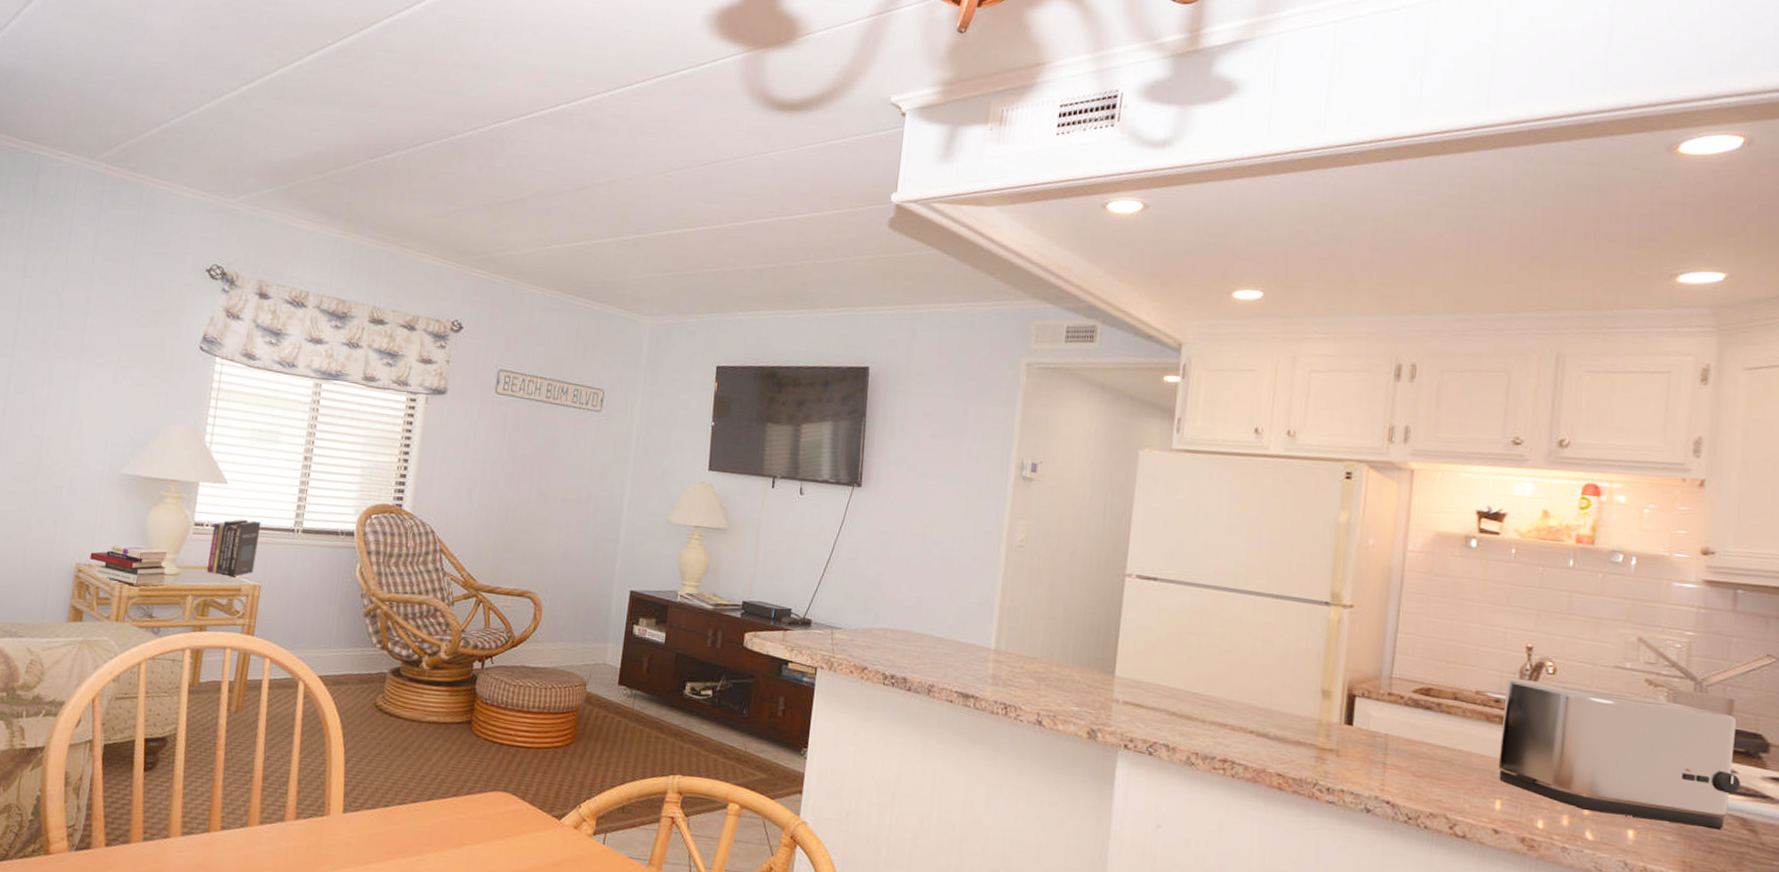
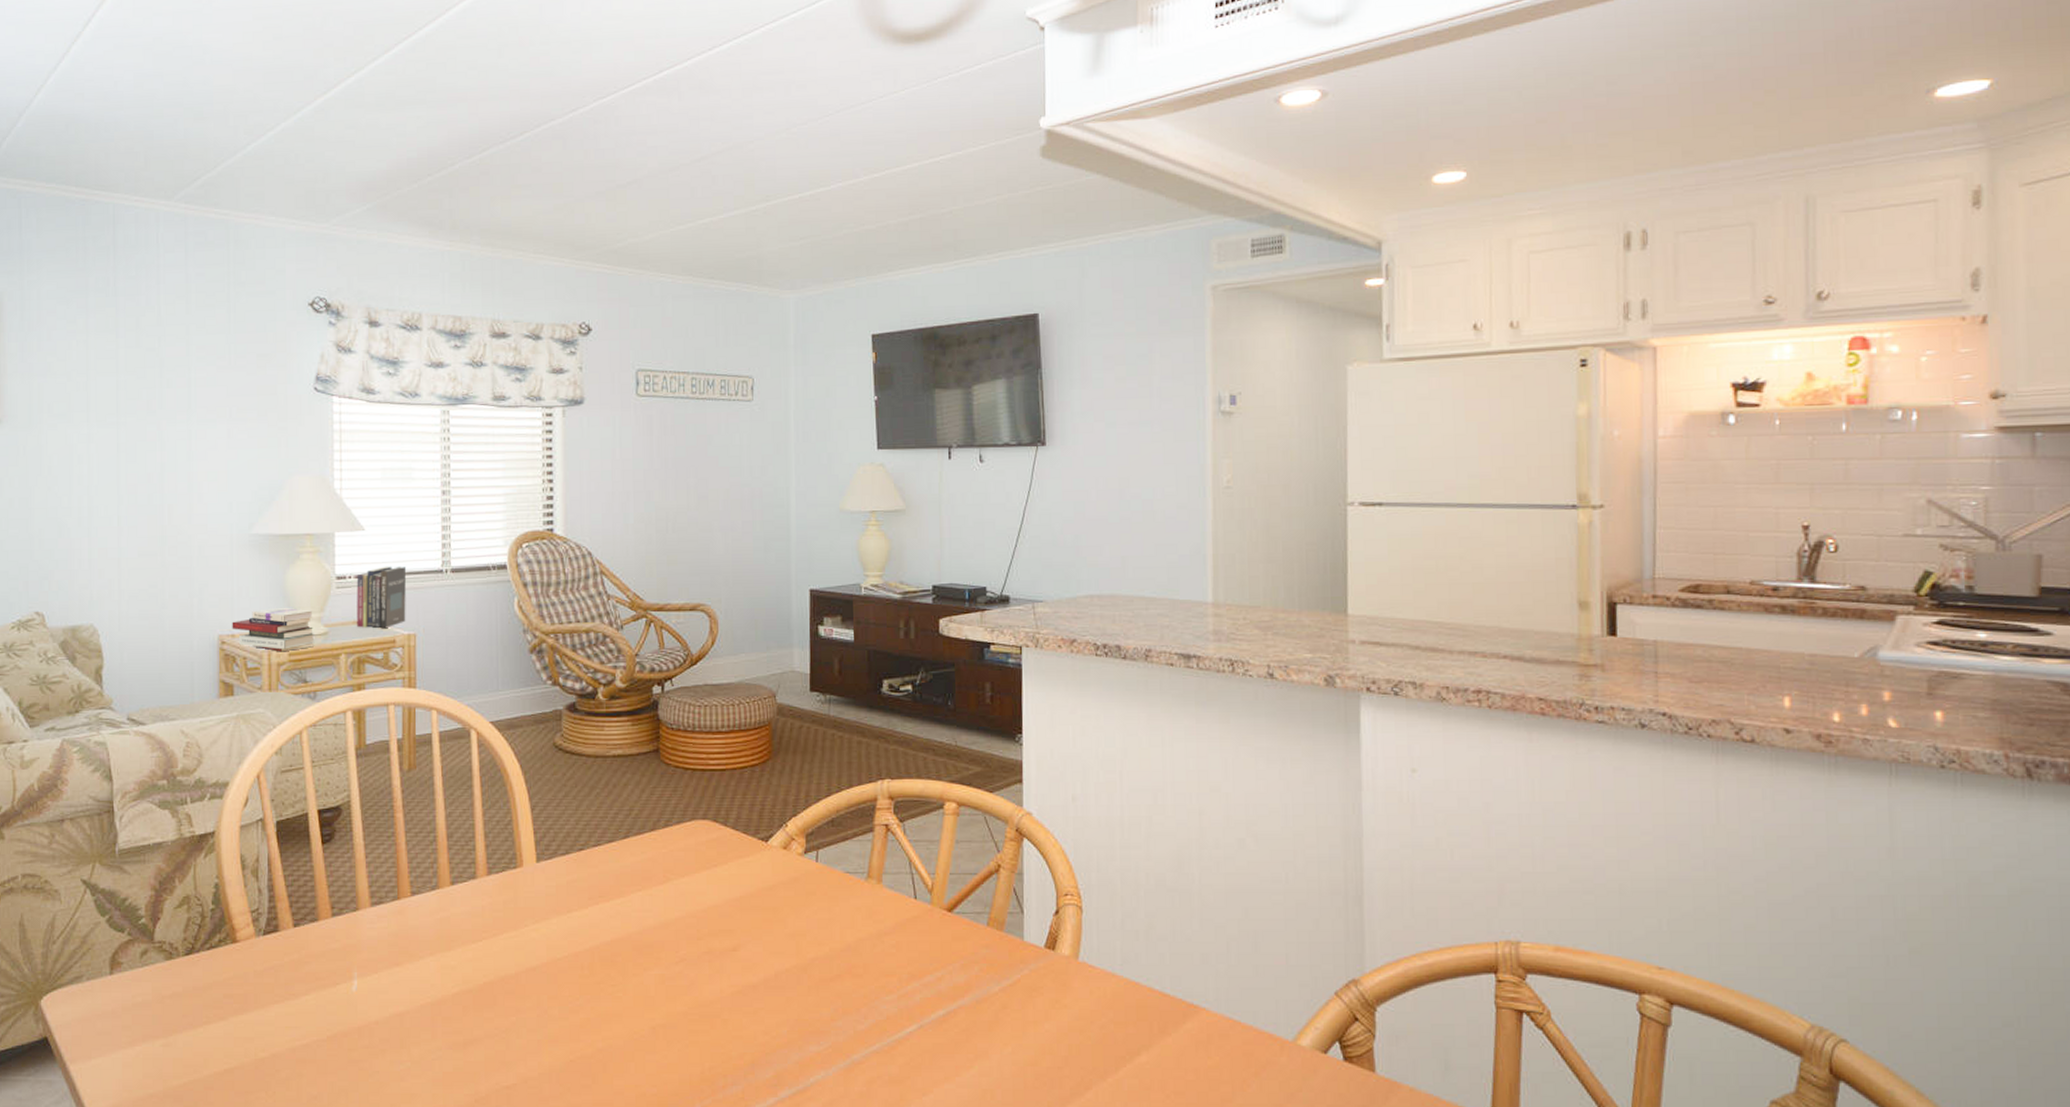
toaster: present [1498,678,1740,830] -> none [1782,561,2058,699]

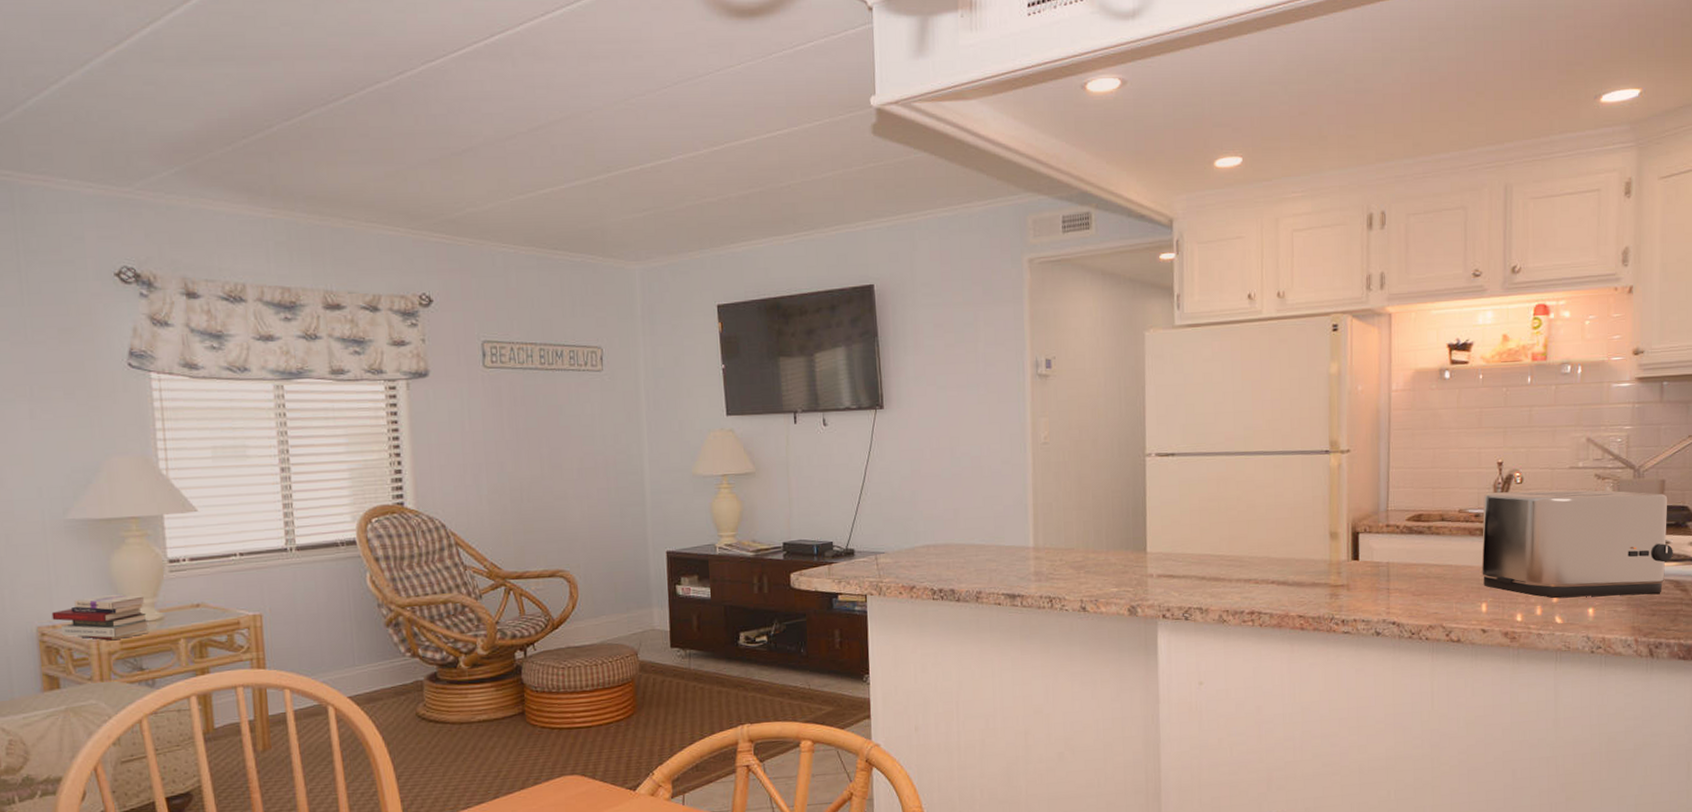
books: present [356,566,407,629] -> none [191,546,250,612]
toaster: none [1782,561,2058,699] -> present [1481,489,1673,599]

